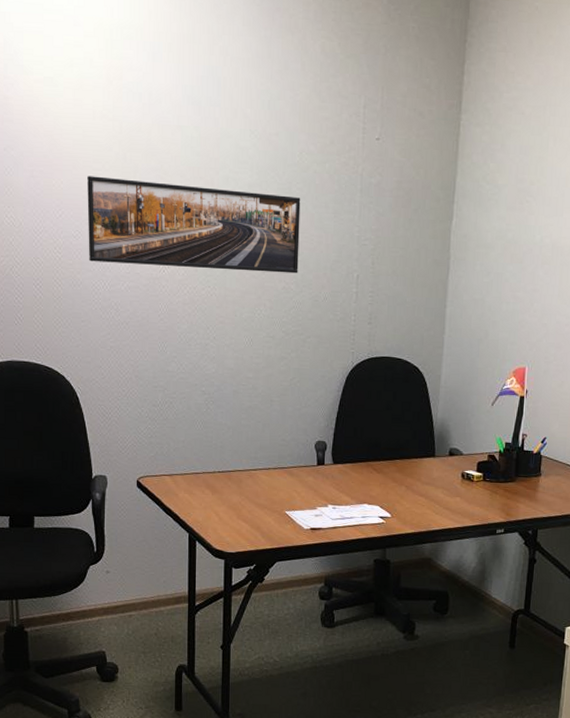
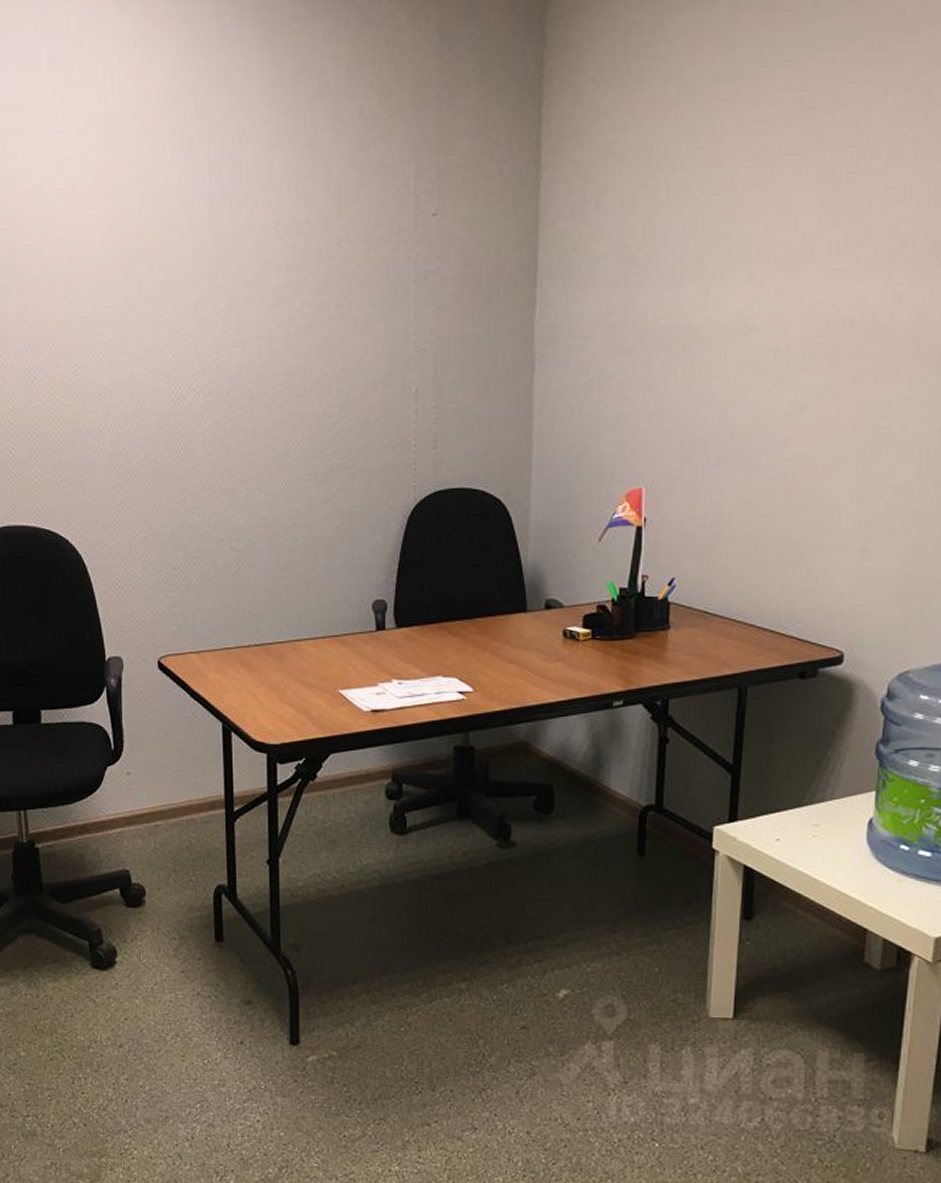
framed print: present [87,176,301,274] -> none [85,297,342,401]

